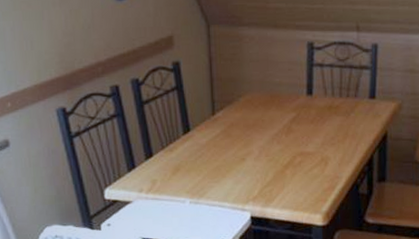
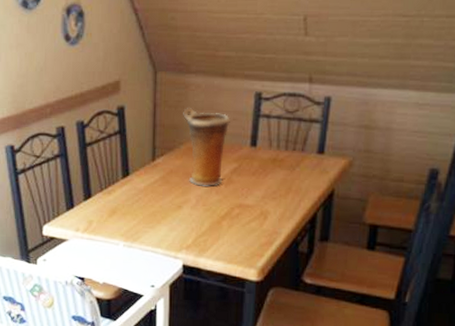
vase: none [239,59,286,137] -> present [183,107,230,187]

